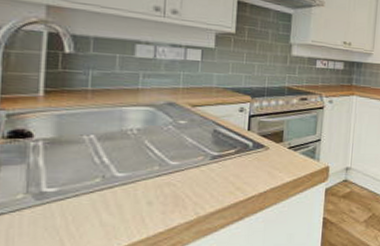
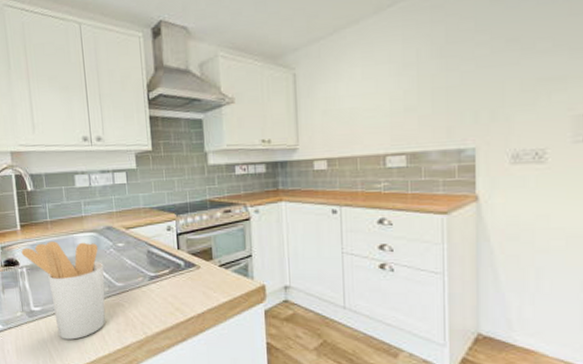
utensil holder: none [39,113,157,225] -> present [21,241,106,340]

